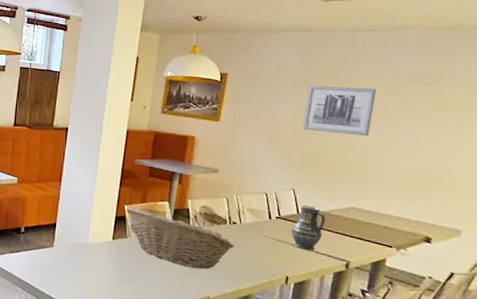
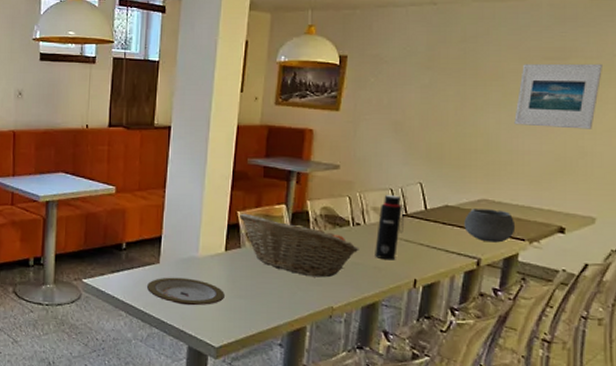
plate: none [42,260,111,287] -> present [147,277,225,306]
water bottle: none [249,198,279,258] -> present [375,195,405,260]
vase: present [291,205,326,250] -> none [419,200,456,249]
wall art: present [302,86,376,137] -> none [429,66,507,121]
bowl: none [334,215,383,248] -> present [464,209,516,243]
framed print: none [383,87,467,149] -> present [514,63,602,129]

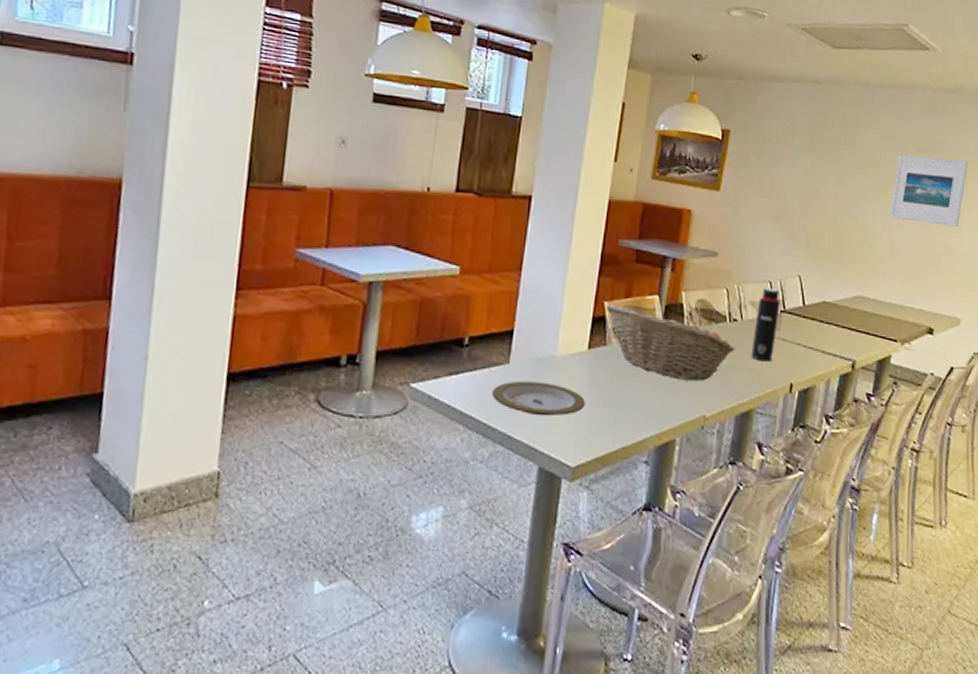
bowl: present [464,209,516,243] -> none [841,306,889,344]

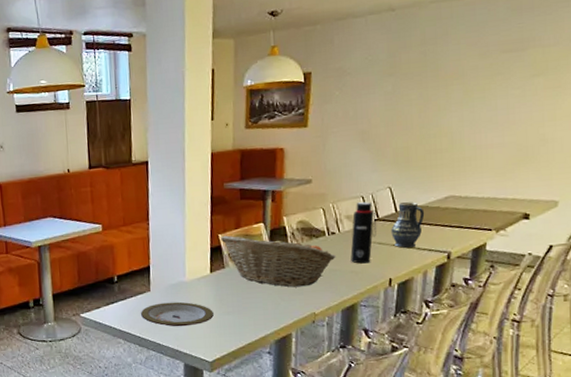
vase: none [797,295,833,349] -> present [391,202,425,248]
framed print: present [890,155,968,227] -> none [476,50,560,121]

